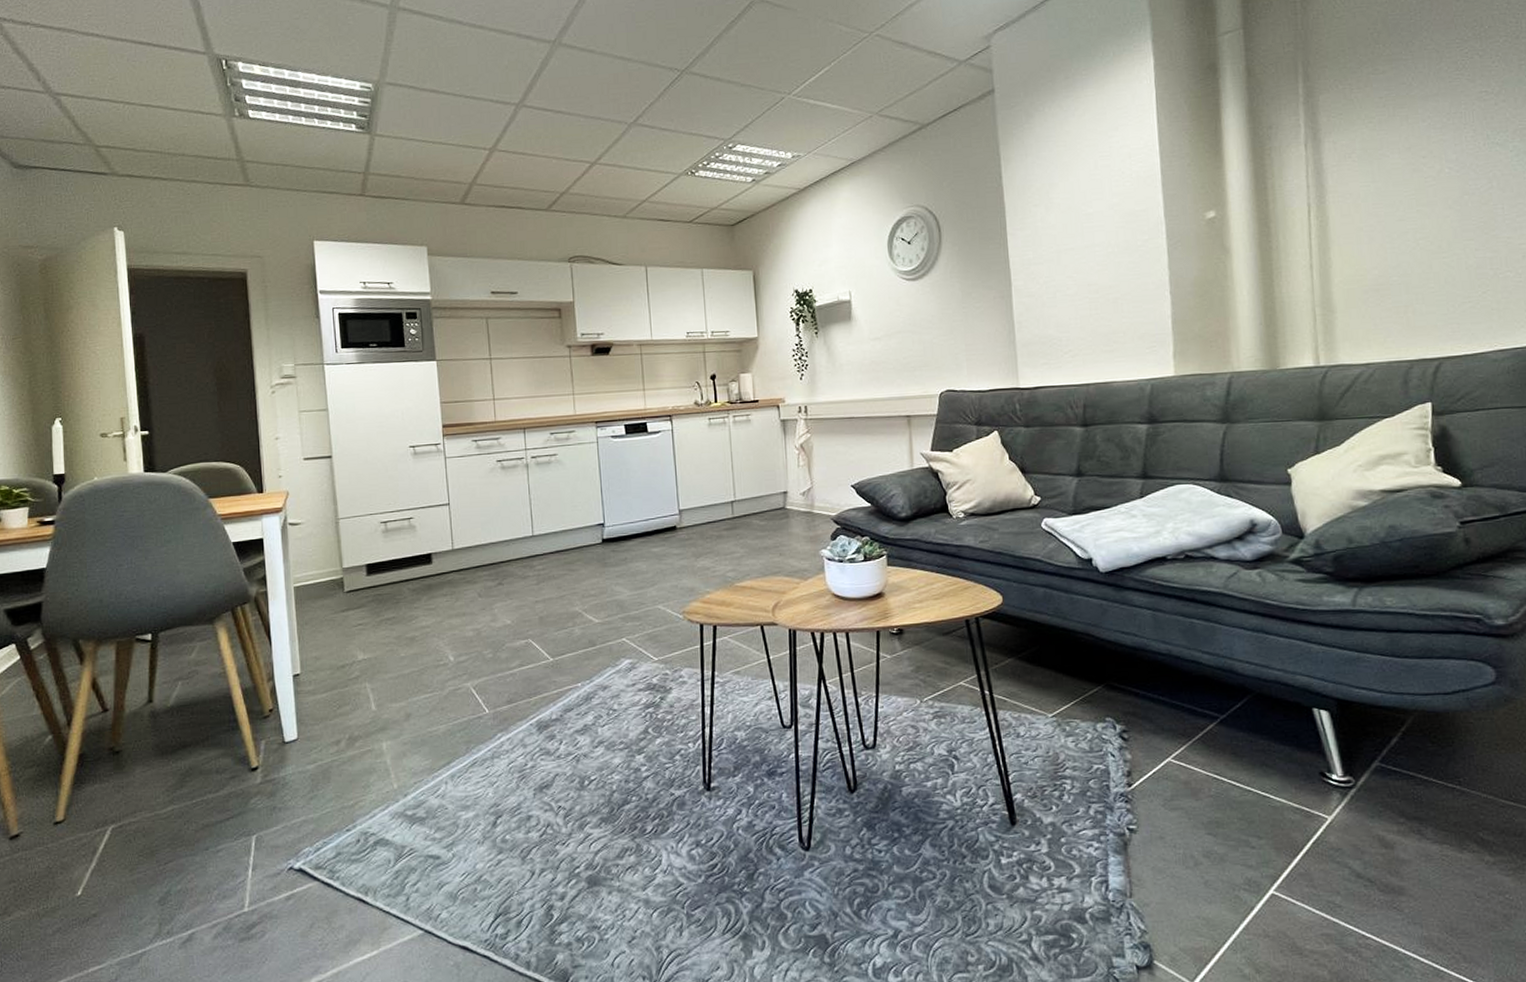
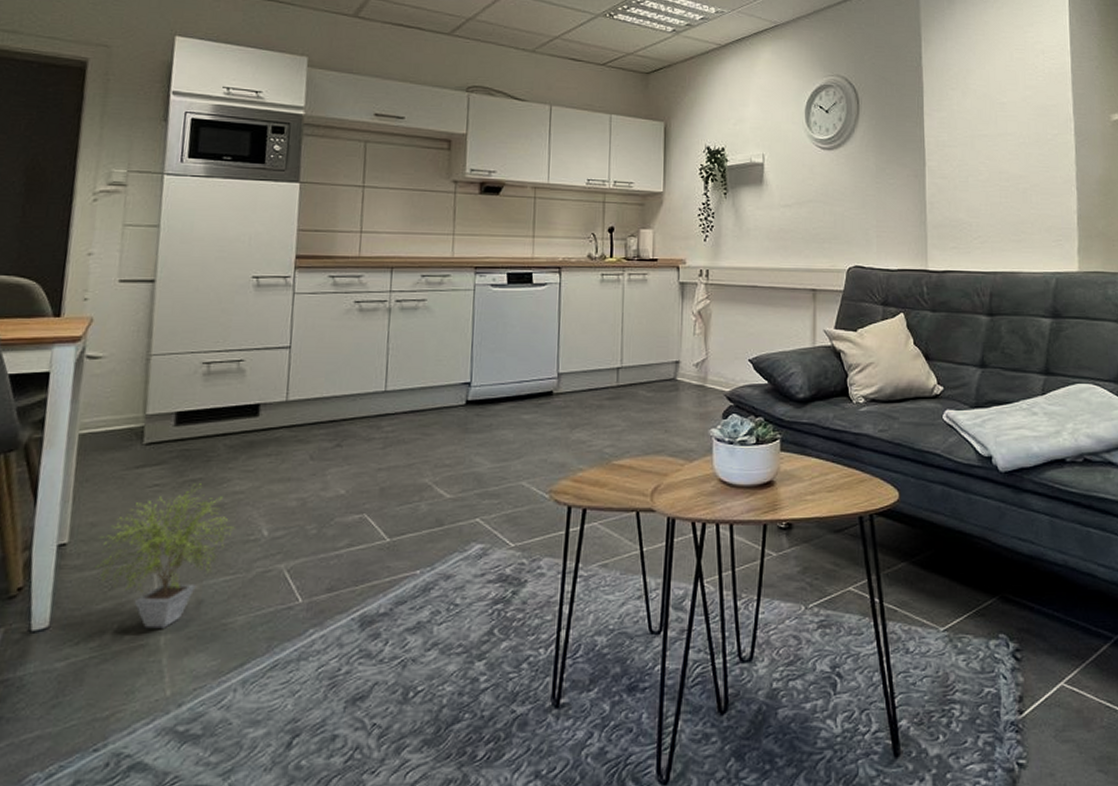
potted plant: none [324,621,427,737] -> present [95,483,235,629]

